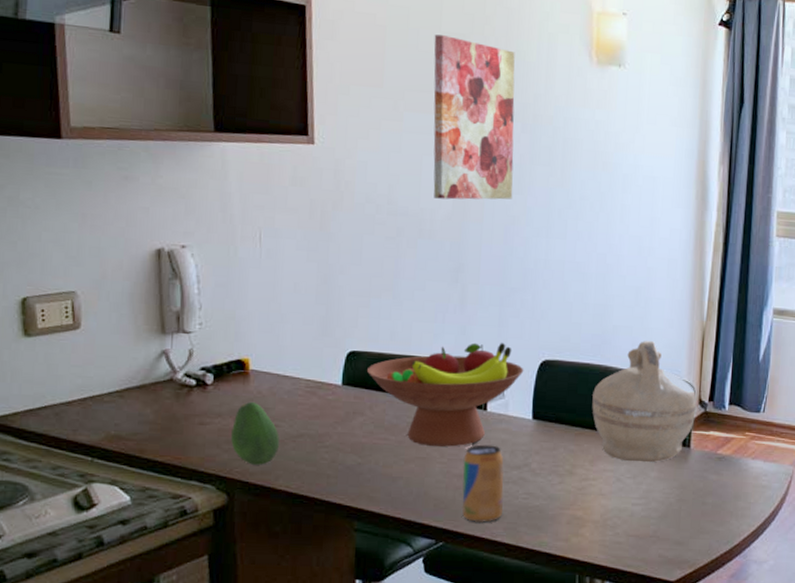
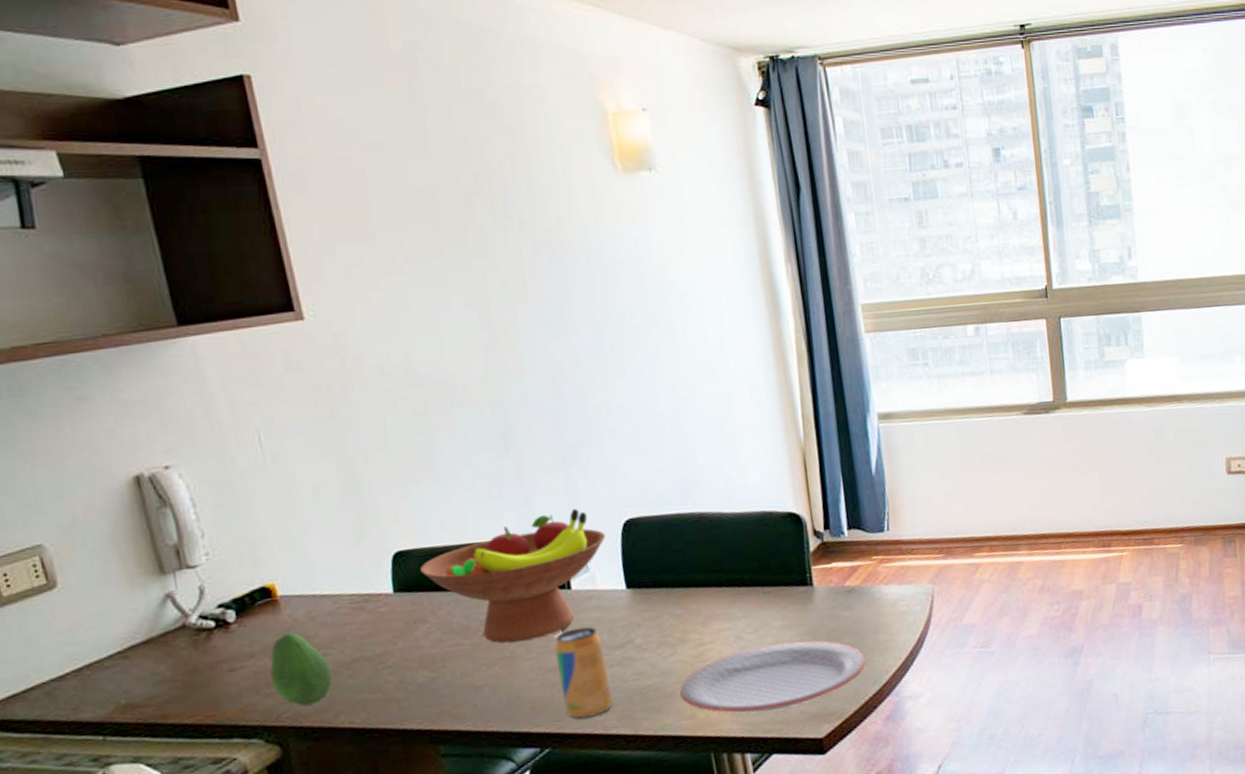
wall art: present [433,34,515,200] -> none [424,167,554,358]
plate: none [560,491,723,549] -> present [680,640,866,714]
teapot: present [592,341,696,463] -> none [690,475,813,615]

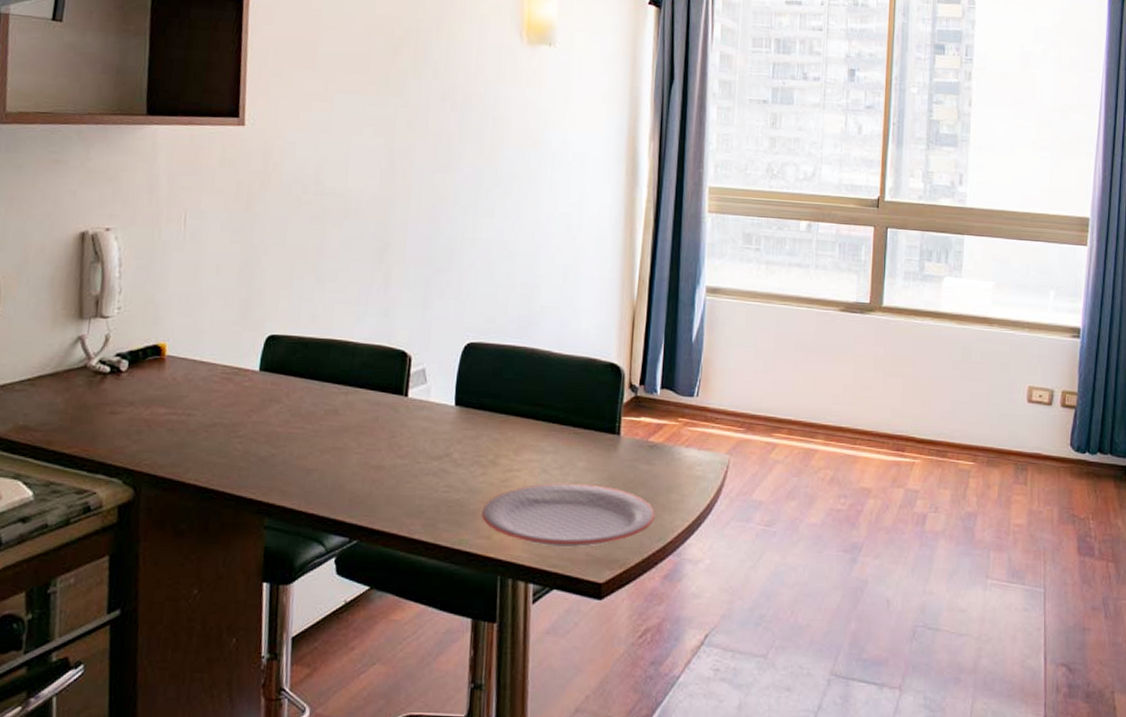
fruit: present [270,632,332,706] -> none [141,389,192,457]
fruit bowl: present [419,509,606,644] -> none [285,325,448,436]
beverage can: present [554,626,612,719] -> none [378,433,424,519]

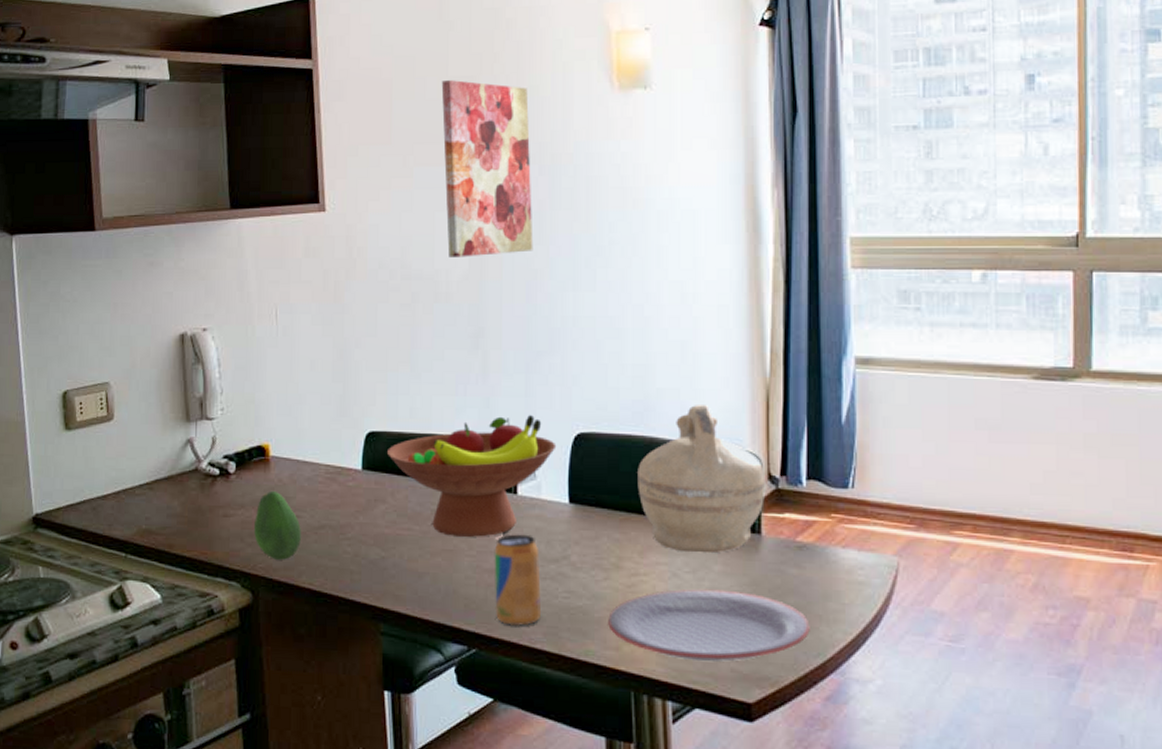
fruit: none [141,389,192,457] -> present [254,490,301,560]
fruit bowl: none [285,325,448,436] -> present [386,415,557,537]
wall art: none [361,18,447,179] -> present [441,80,533,257]
beverage can: none [378,433,424,519] -> present [494,534,541,627]
teapot: none [517,322,627,452] -> present [637,405,765,554]

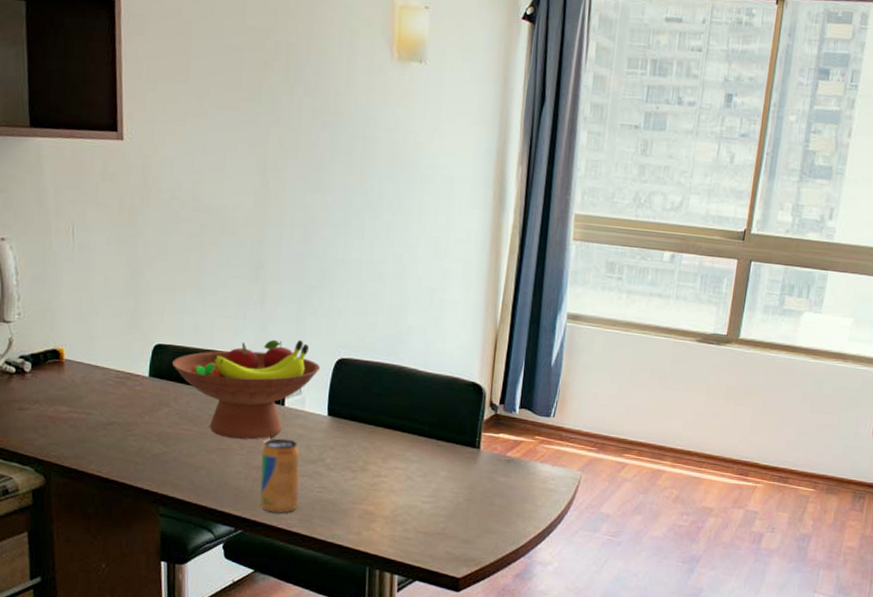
fruit: present [254,490,301,560] -> none [48,389,91,450]
wall art: present [441,80,533,257] -> none [236,29,317,198]
plate: present [608,588,810,662] -> none [352,489,510,546]
teapot: present [637,405,765,554] -> none [385,342,487,462]

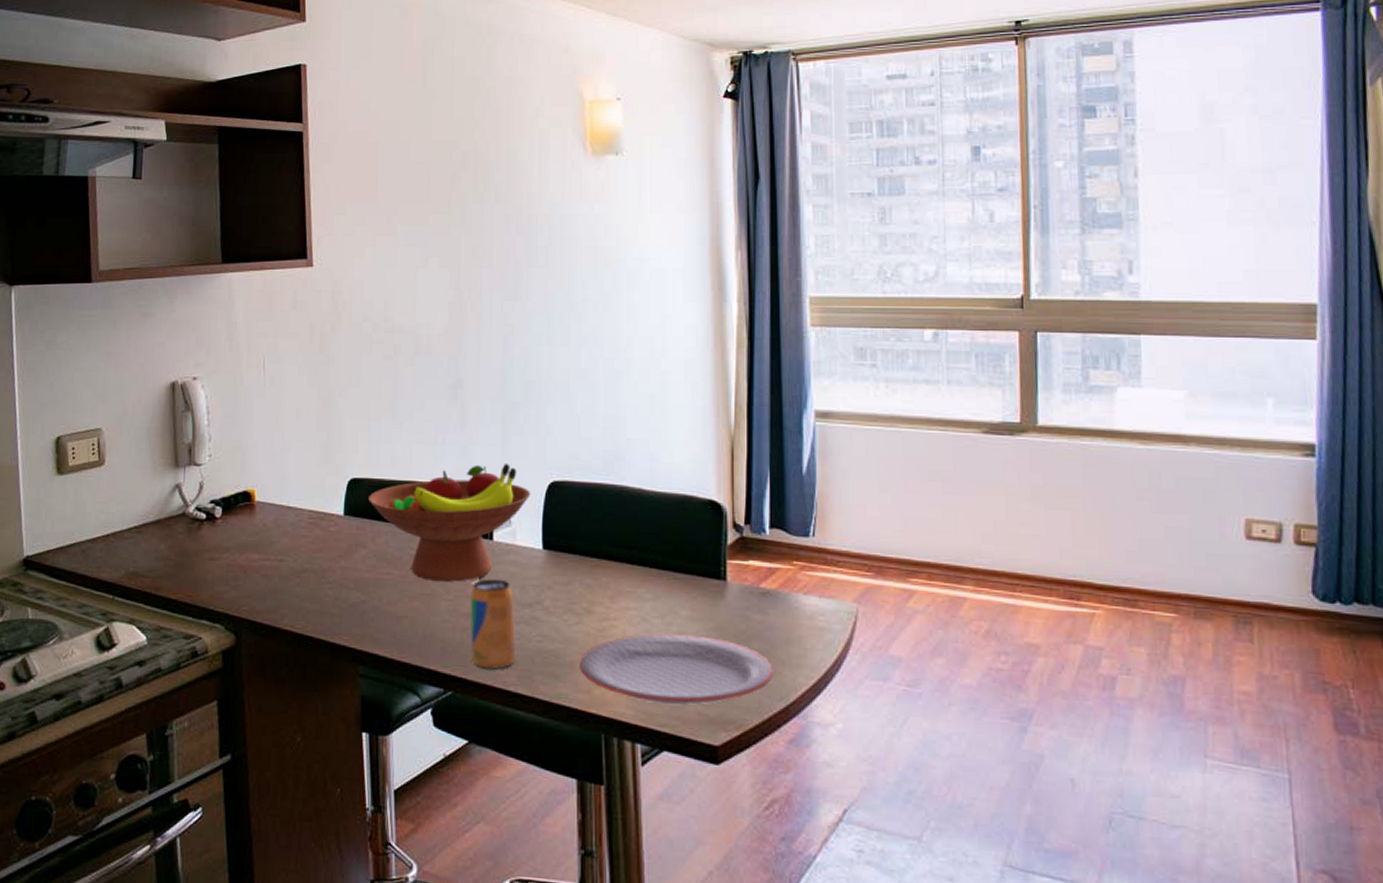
plate: none [352,489,510,546] -> present [580,633,774,705]

